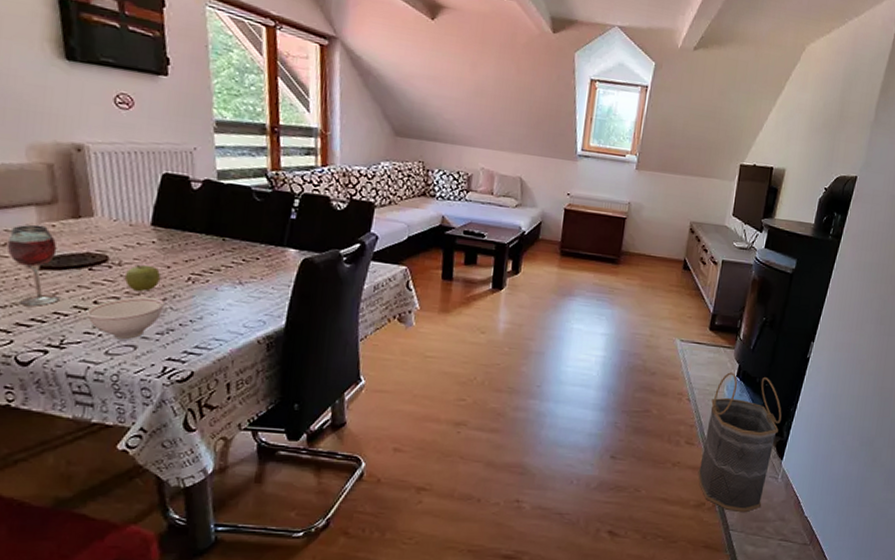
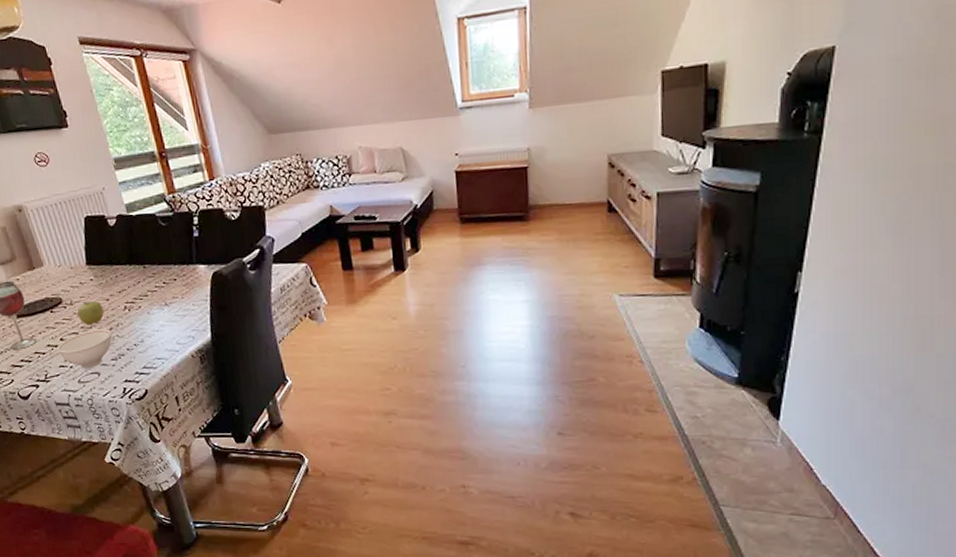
basket: present [697,372,782,512] -> none [667,323,769,484]

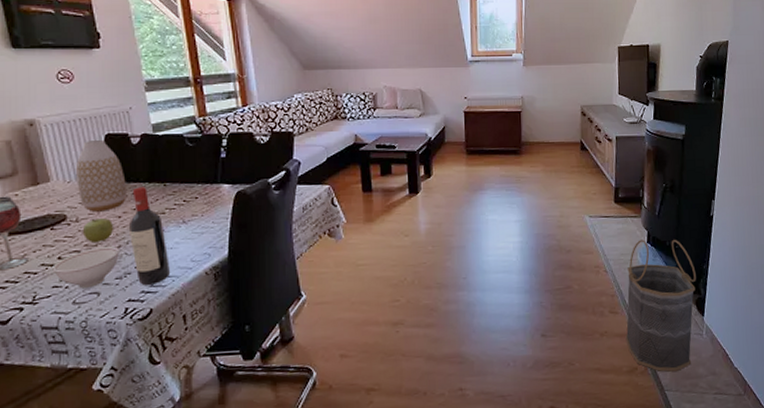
vase: none [63,222,112,295] -> present [76,139,128,212]
wine bottle: none [115,269,159,366] -> present [128,187,170,285]
basket: none [667,323,769,484] -> present [625,239,696,372]

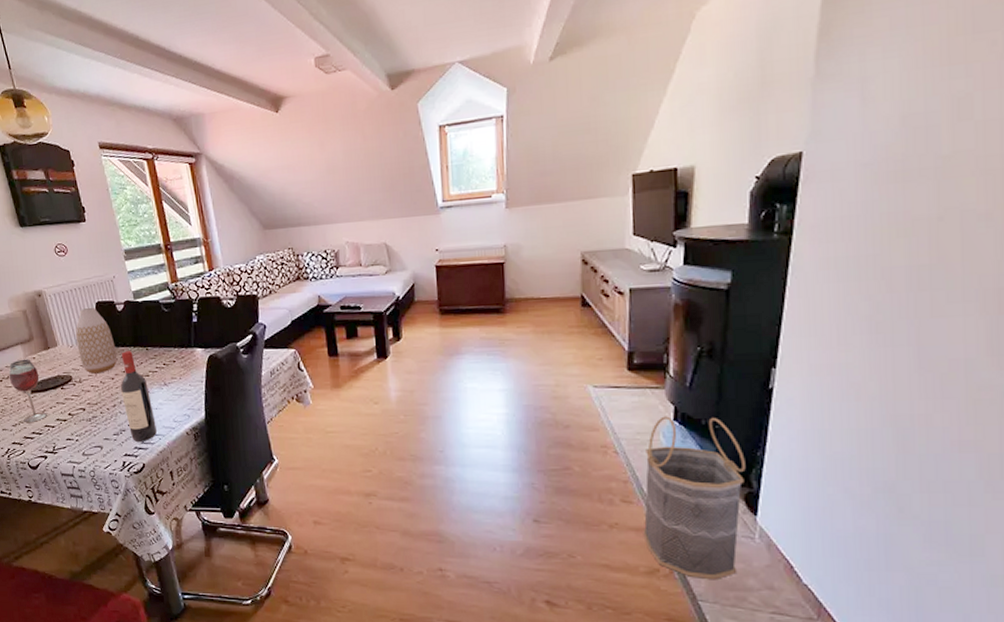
bowl: present [52,246,119,289] -> none [65,404,115,442]
fruit: present [82,218,114,244] -> none [84,379,109,402]

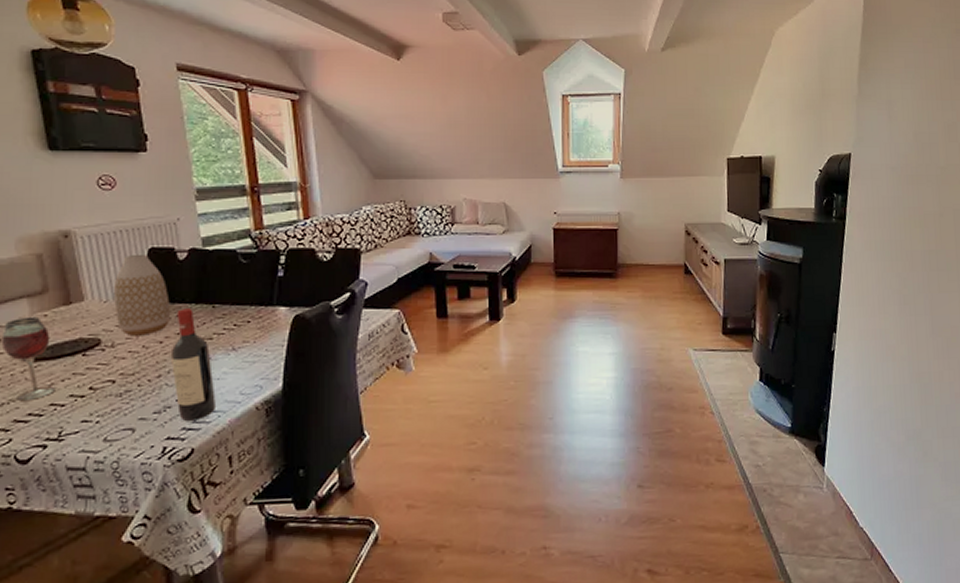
basket: present [643,416,746,579] -> none [734,377,816,531]

